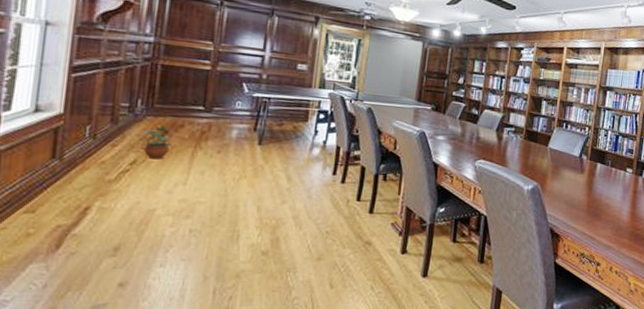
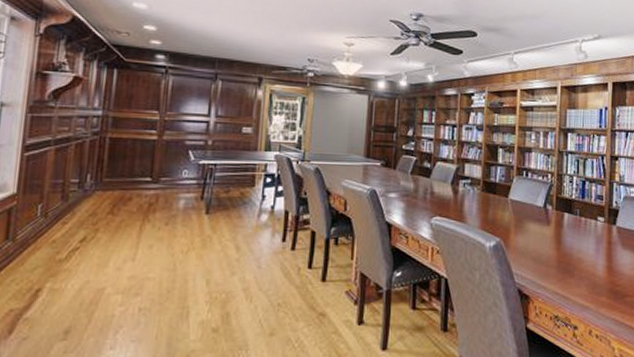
potted plant: present [139,125,172,159] -> none [88,199,121,235]

